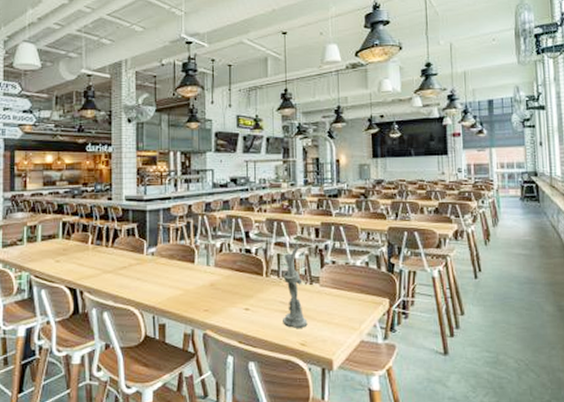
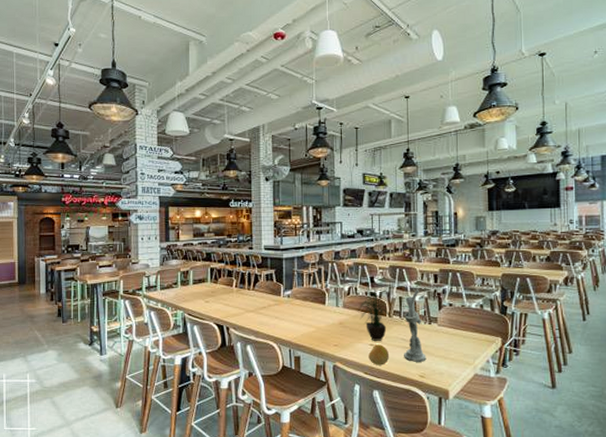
potted plant: none [230,240,270,305] -> present [357,285,392,341]
fruit: none [243,308,267,333] -> present [368,344,390,365]

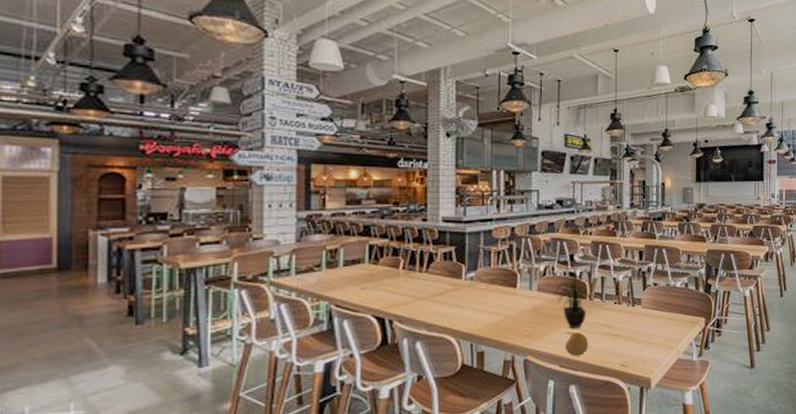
utensil holder: present [404,289,427,362] -> none [604,268,629,350]

